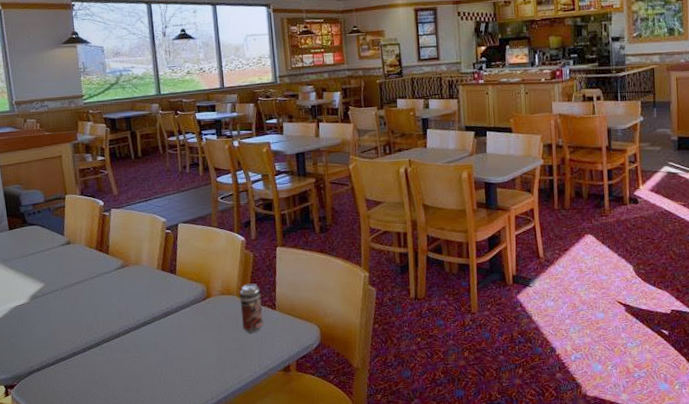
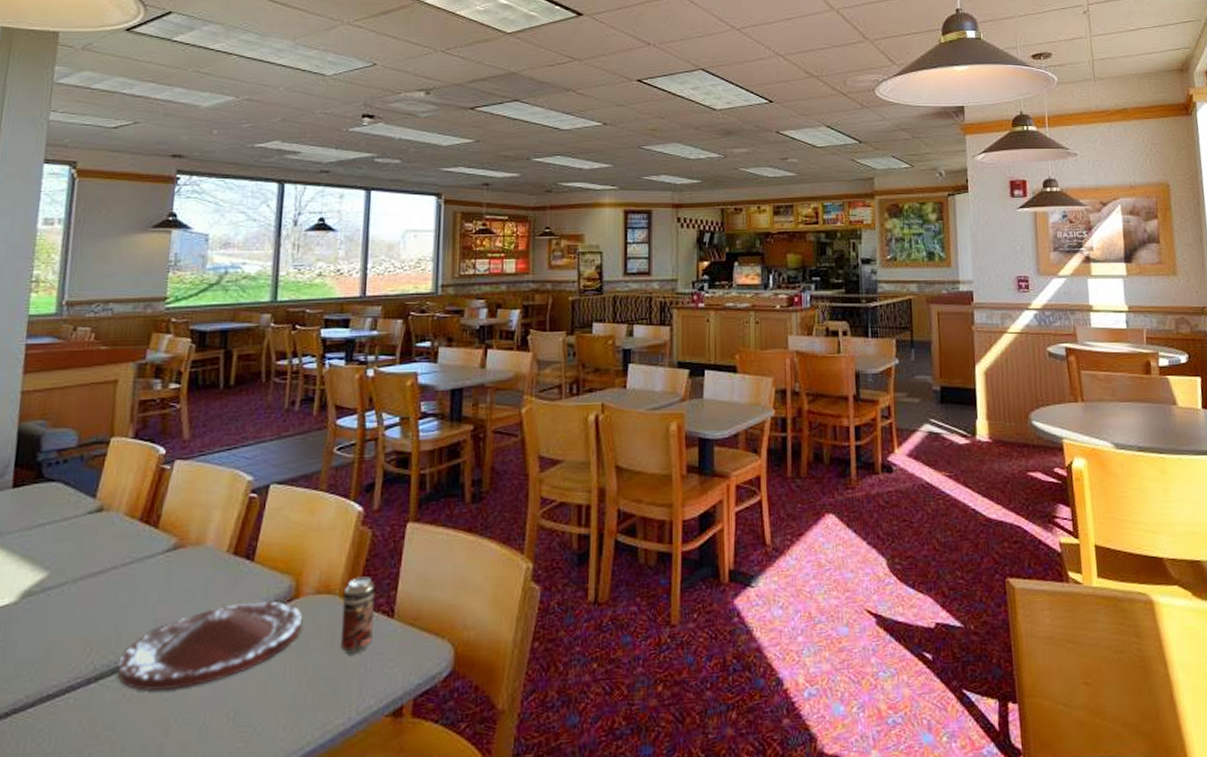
plate: none [100,300,215,356] -> present [117,601,303,691]

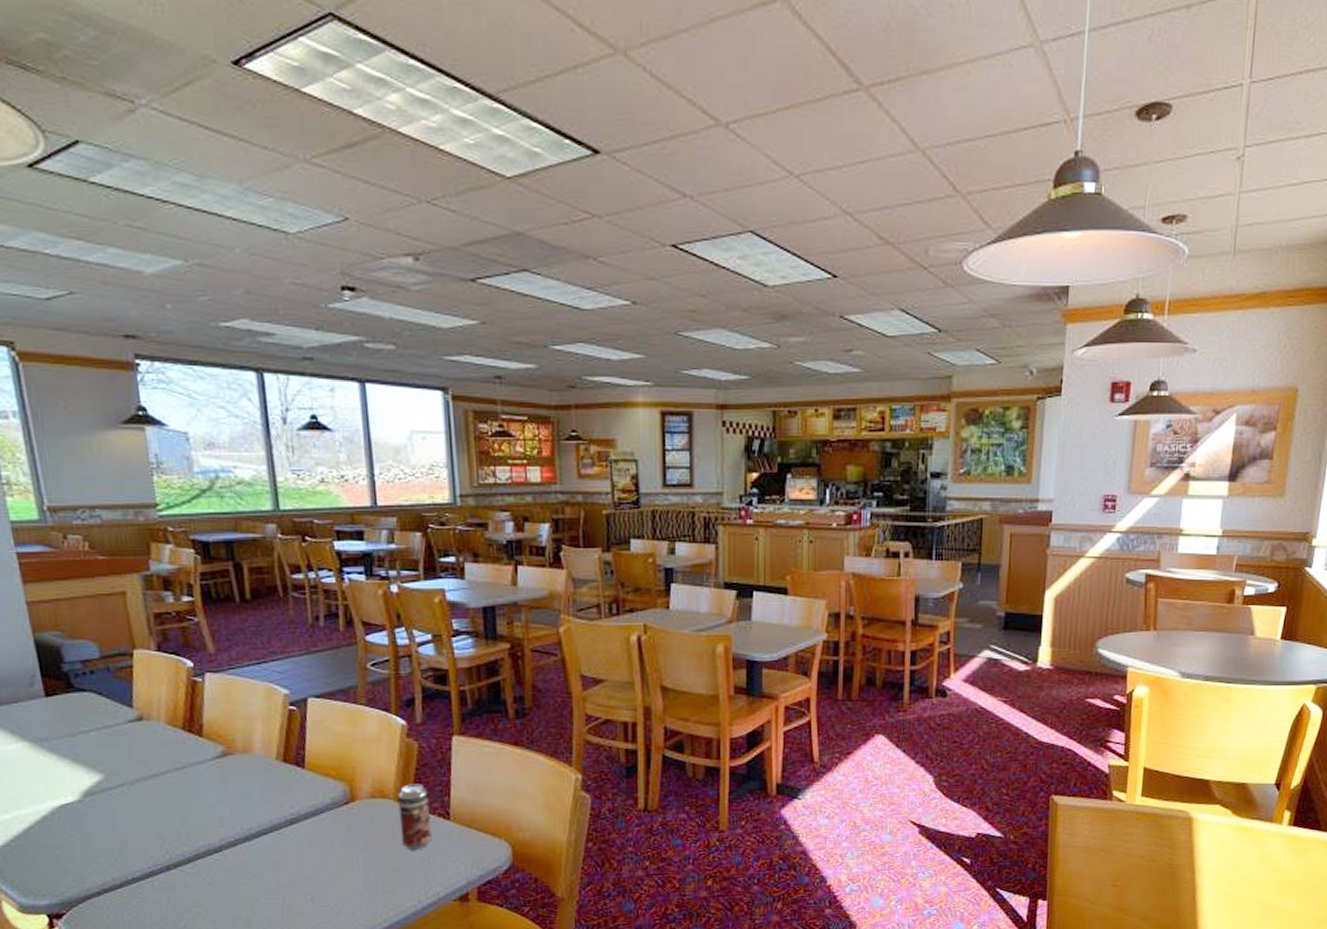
plate: present [117,601,303,691] -> none [192,803,363,877]

